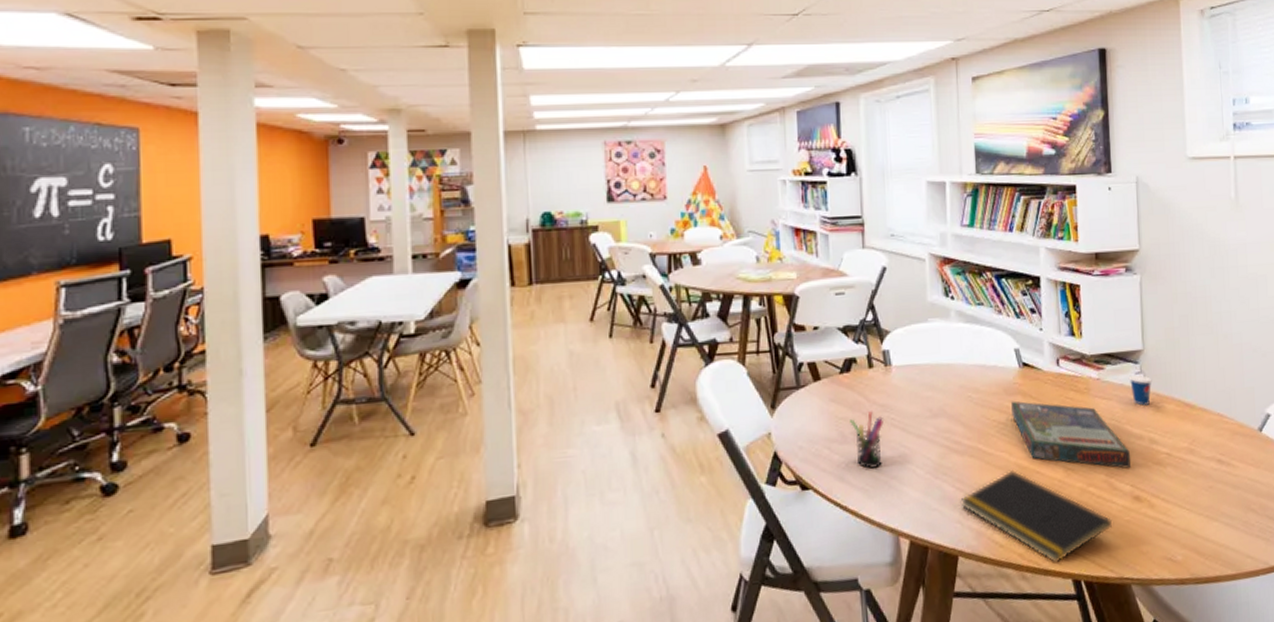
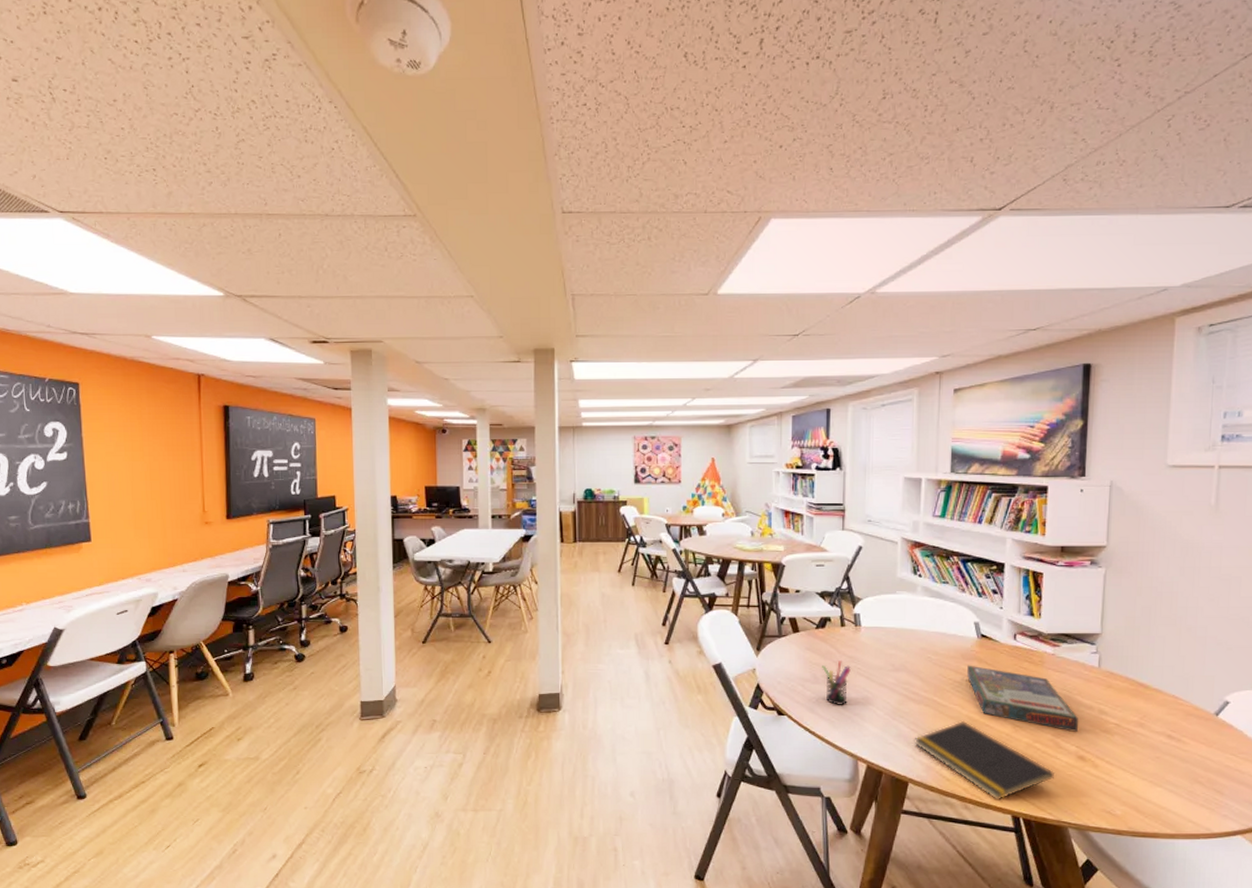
cup: present [1128,366,1152,406] -> none [1083,647,1108,681]

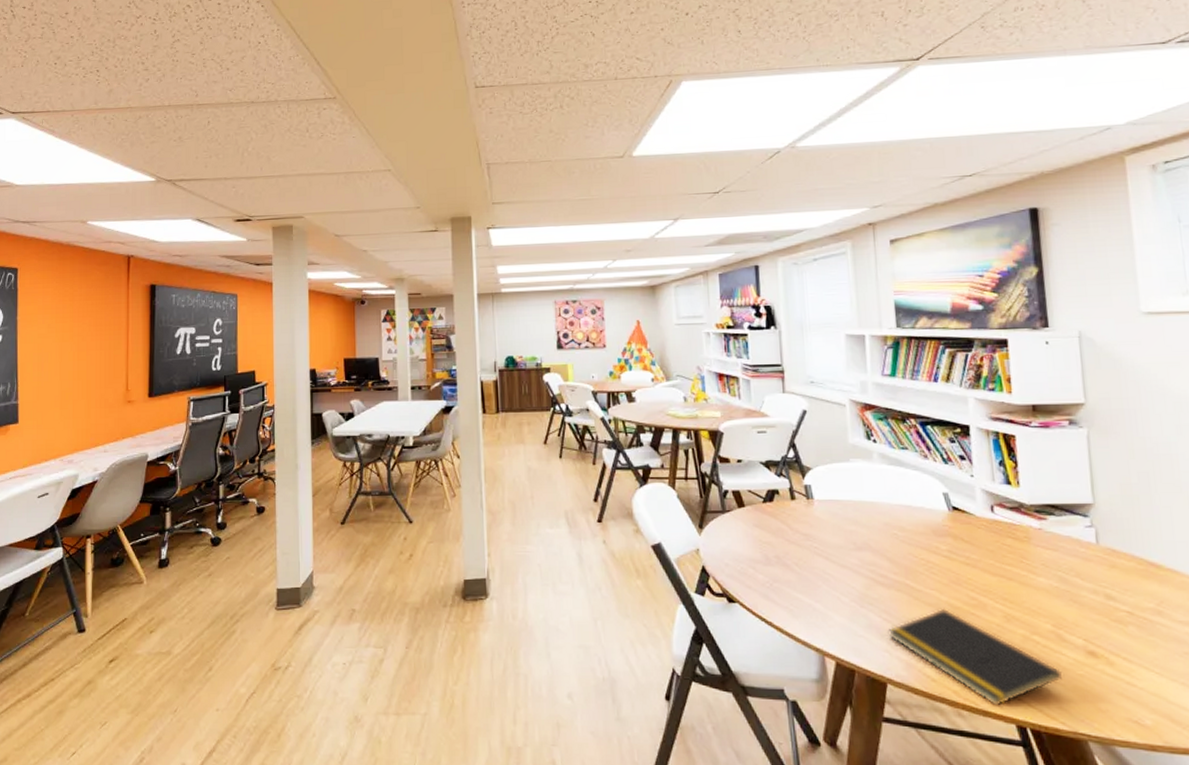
pen holder: present [822,661,851,706] -> none [774,539,807,592]
board game: present [967,665,1078,732] -> none [941,542,1082,621]

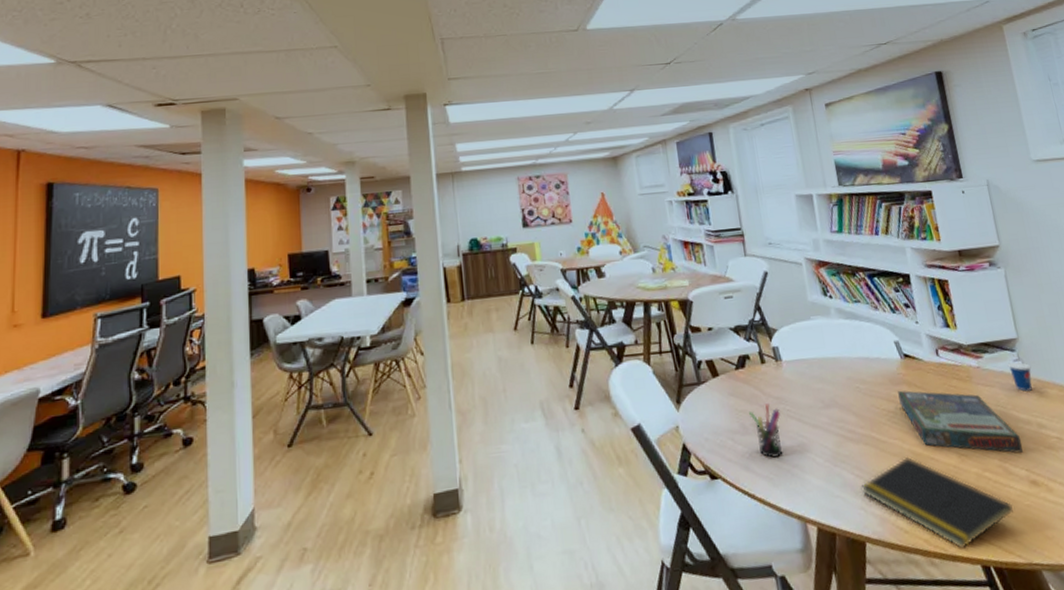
pen holder: none [774,539,807,592] -> present [749,403,783,459]
board game: none [941,542,1082,621] -> present [898,390,1023,453]
cup: none [1076,519,1106,560] -> present [1007,354,1032,392]

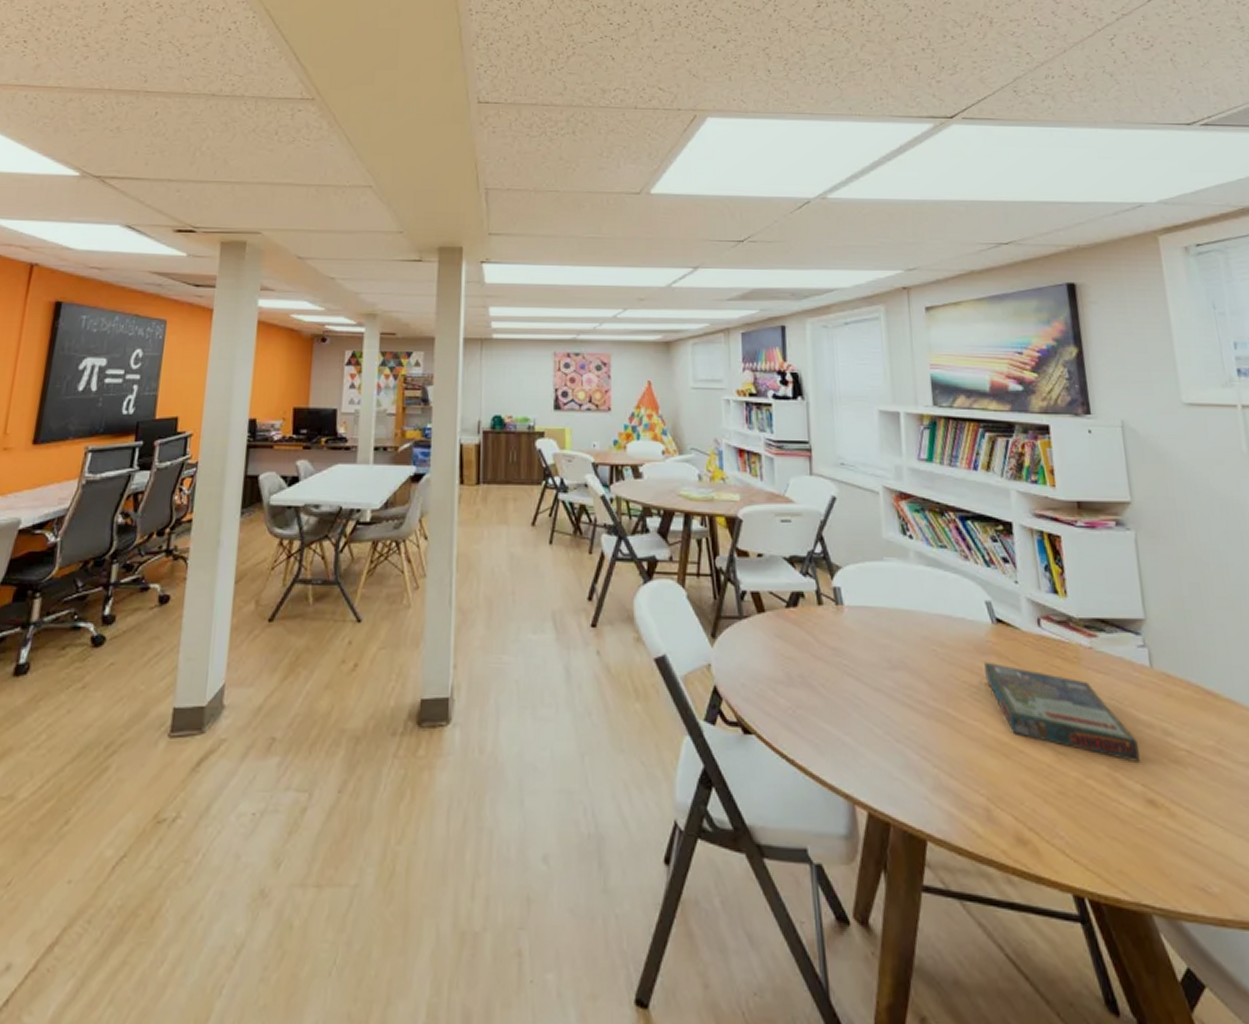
pen holder: present [749,403,783,459] -> none [797,653,835,721]
notepad: present [861,456,1013,549] -> none [927,743,1121,870]
cup: present [1007,354,1032,392] -> none [1129,638,1160,687]

